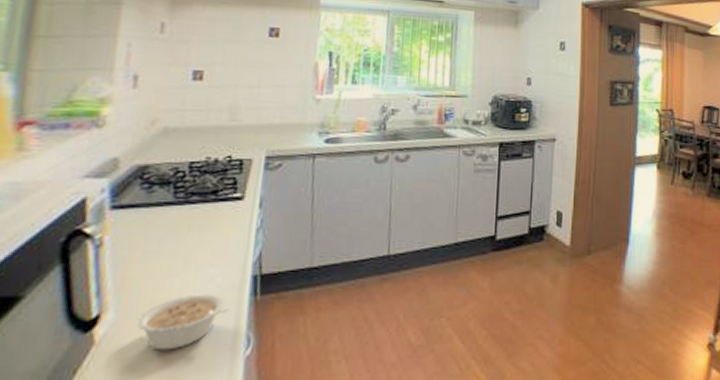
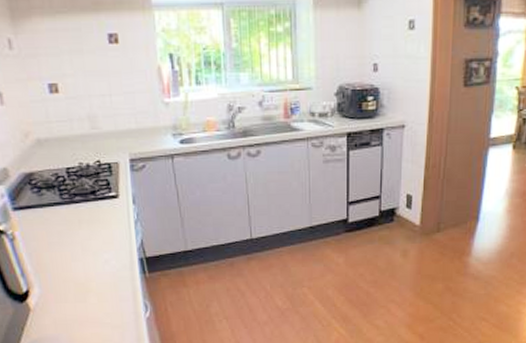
legume: present [136,294,229,351] -> none [57,273,126,314]

